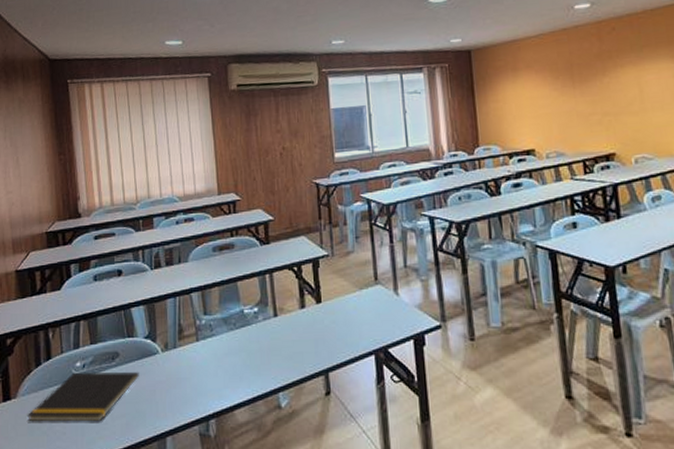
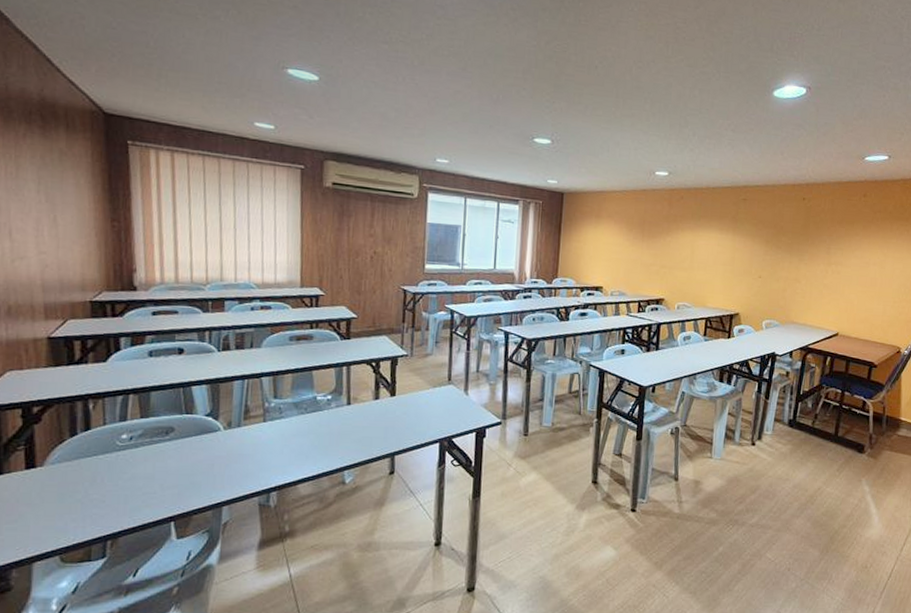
notepad: present [28,372,139,421] -> none [57,443,197,490]

